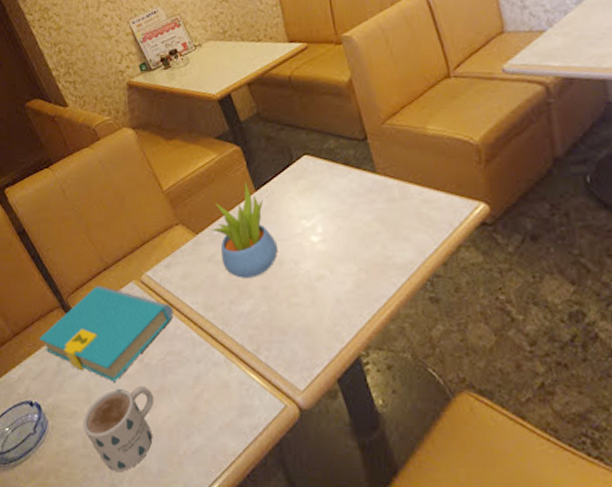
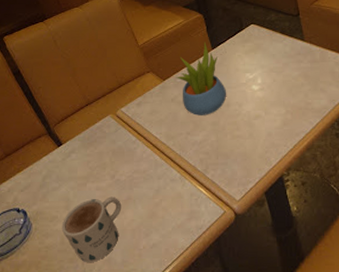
book: present [39,285,173,382] -> none [28,118,141,193]

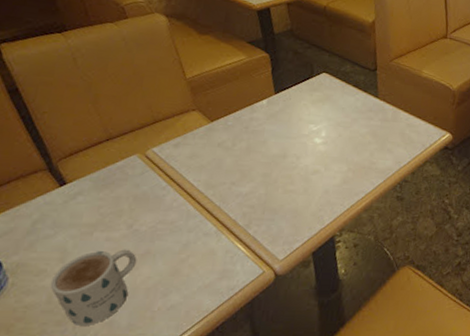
succulent plant: present [176,42,226,115] -> none [227,84,285,165]

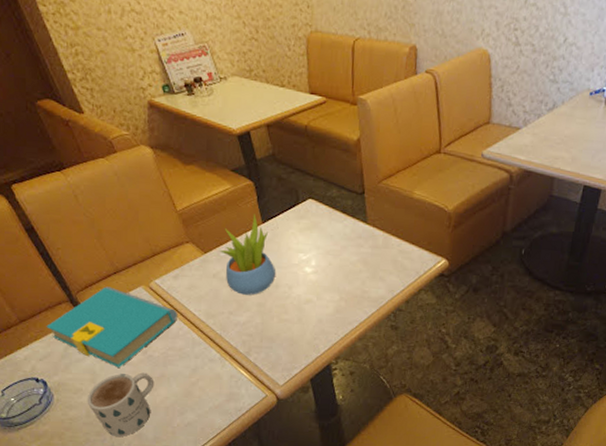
book: none [13,154,174,244] -> present [46,286,177,367]
succulent plant: none [227,84,285,165] -> present [219,213,275,295]

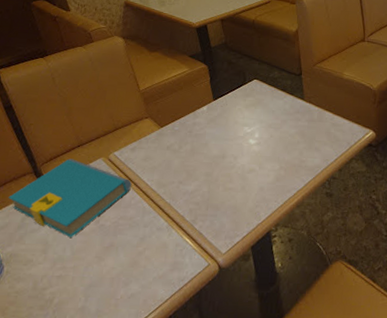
mug: present [87,372,155,437] -> none [35,242,103,310]
succulent plant: present [219,213,275,295] -> none [174,92,223,166]

